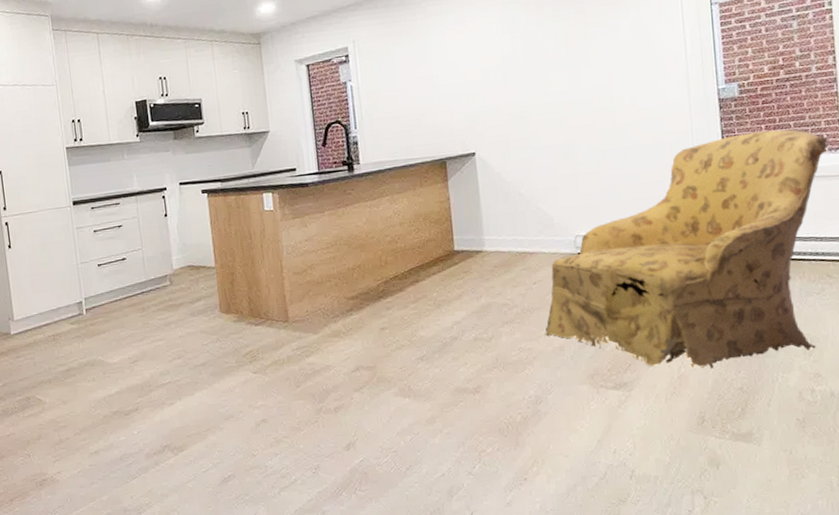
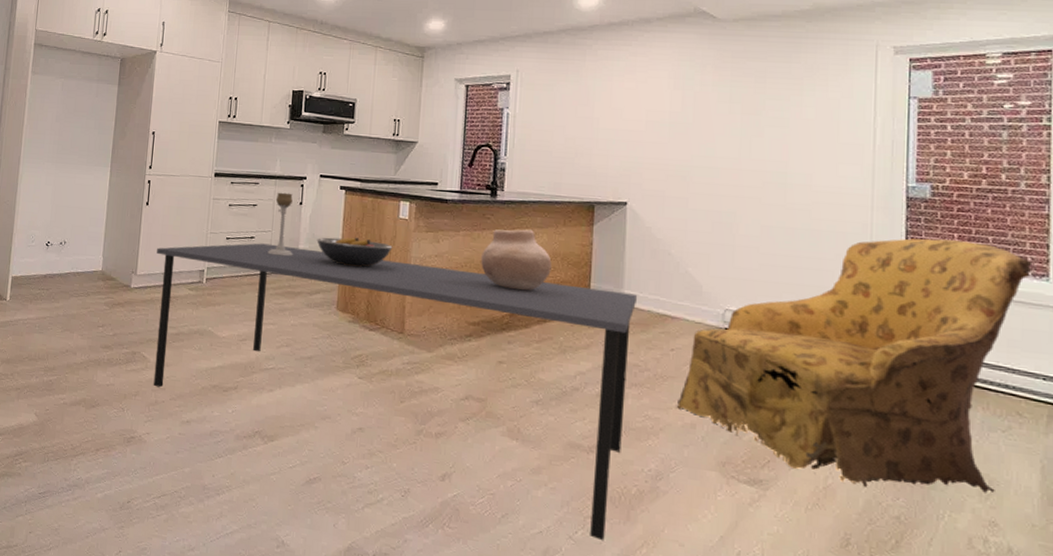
dining table: none [29,238,503,470] -> present [153,243,638,541]
candle holder: none [139,207,168,273] -> present [267,192,293,257]
fruit bowl: none [188,237,264,268] -> present [317,237,393,267]
vase: none [349,197,416,258] -> present [481,229,552,291]

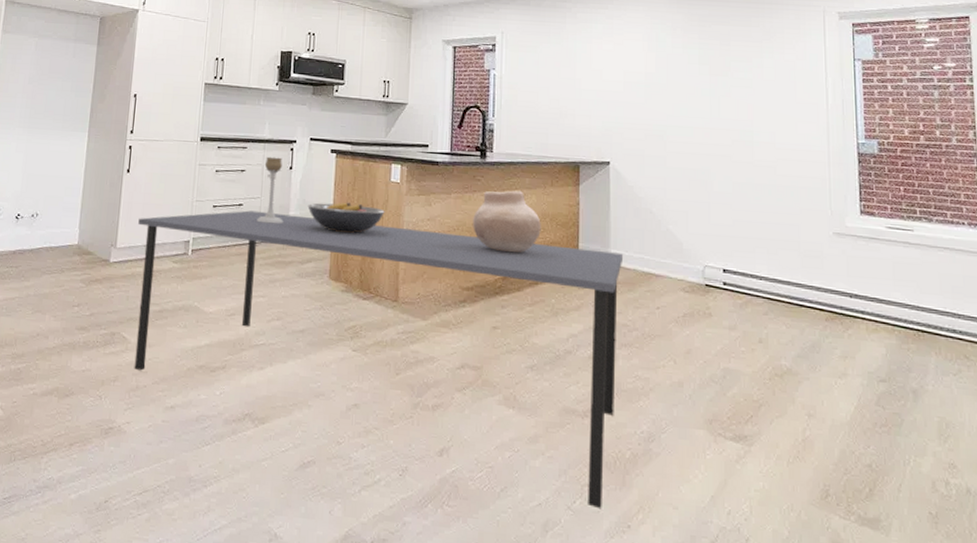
armchair: present [677,238,1033,493] -> none [665,192,968,437]

